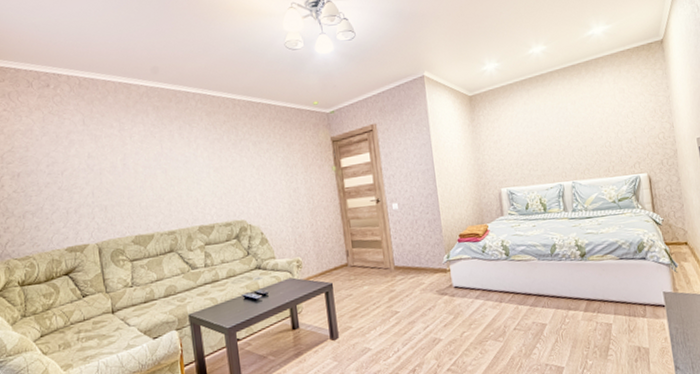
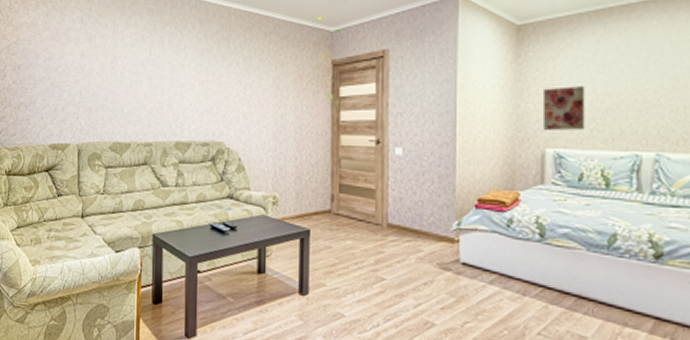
wall art: none [493,138,525,174] -> present [542,86,585,130]

